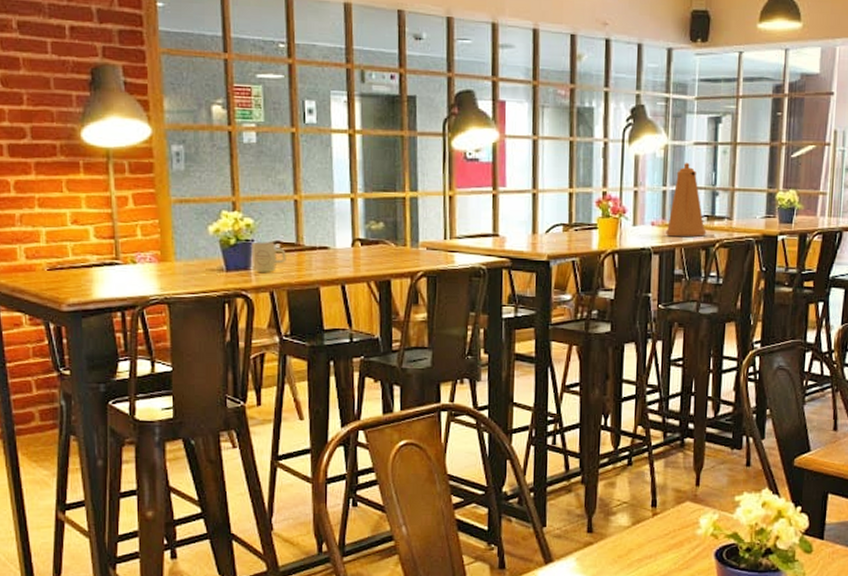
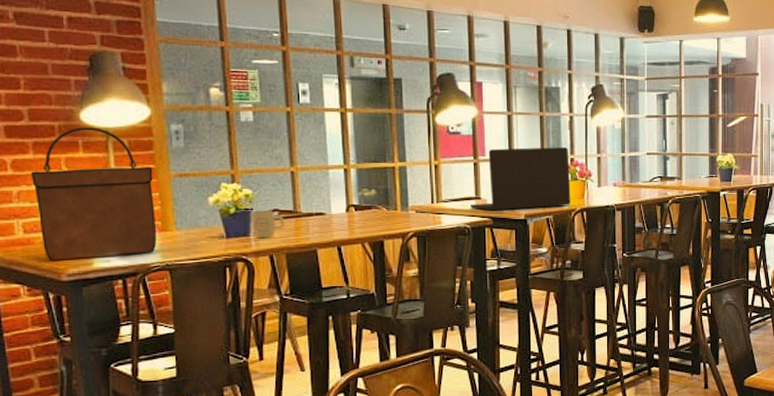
handbag: none [32,146,156,290] -> present [30,127,157,262]
laptop: none [486,178,601,251] -> present [469,147,571,211]
coffee pot: present [666,163,707,238] -> none [626,133,661,196]

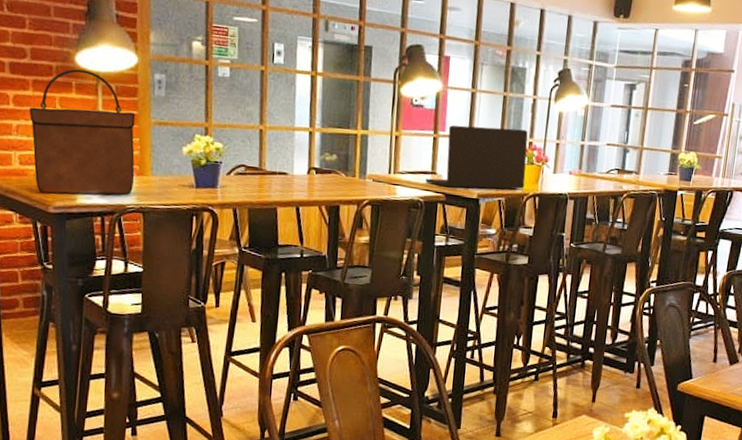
mug: present [251,210,285,238] -> none [219,164,250,192]

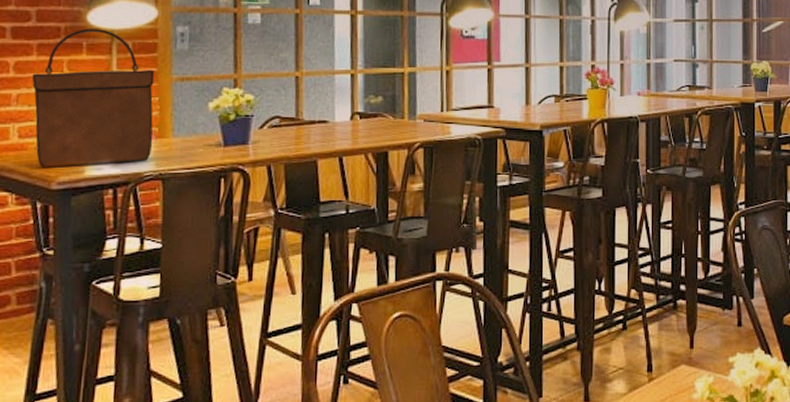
laptop: present [425,125,528,190] -> none [481,52,591,121]

